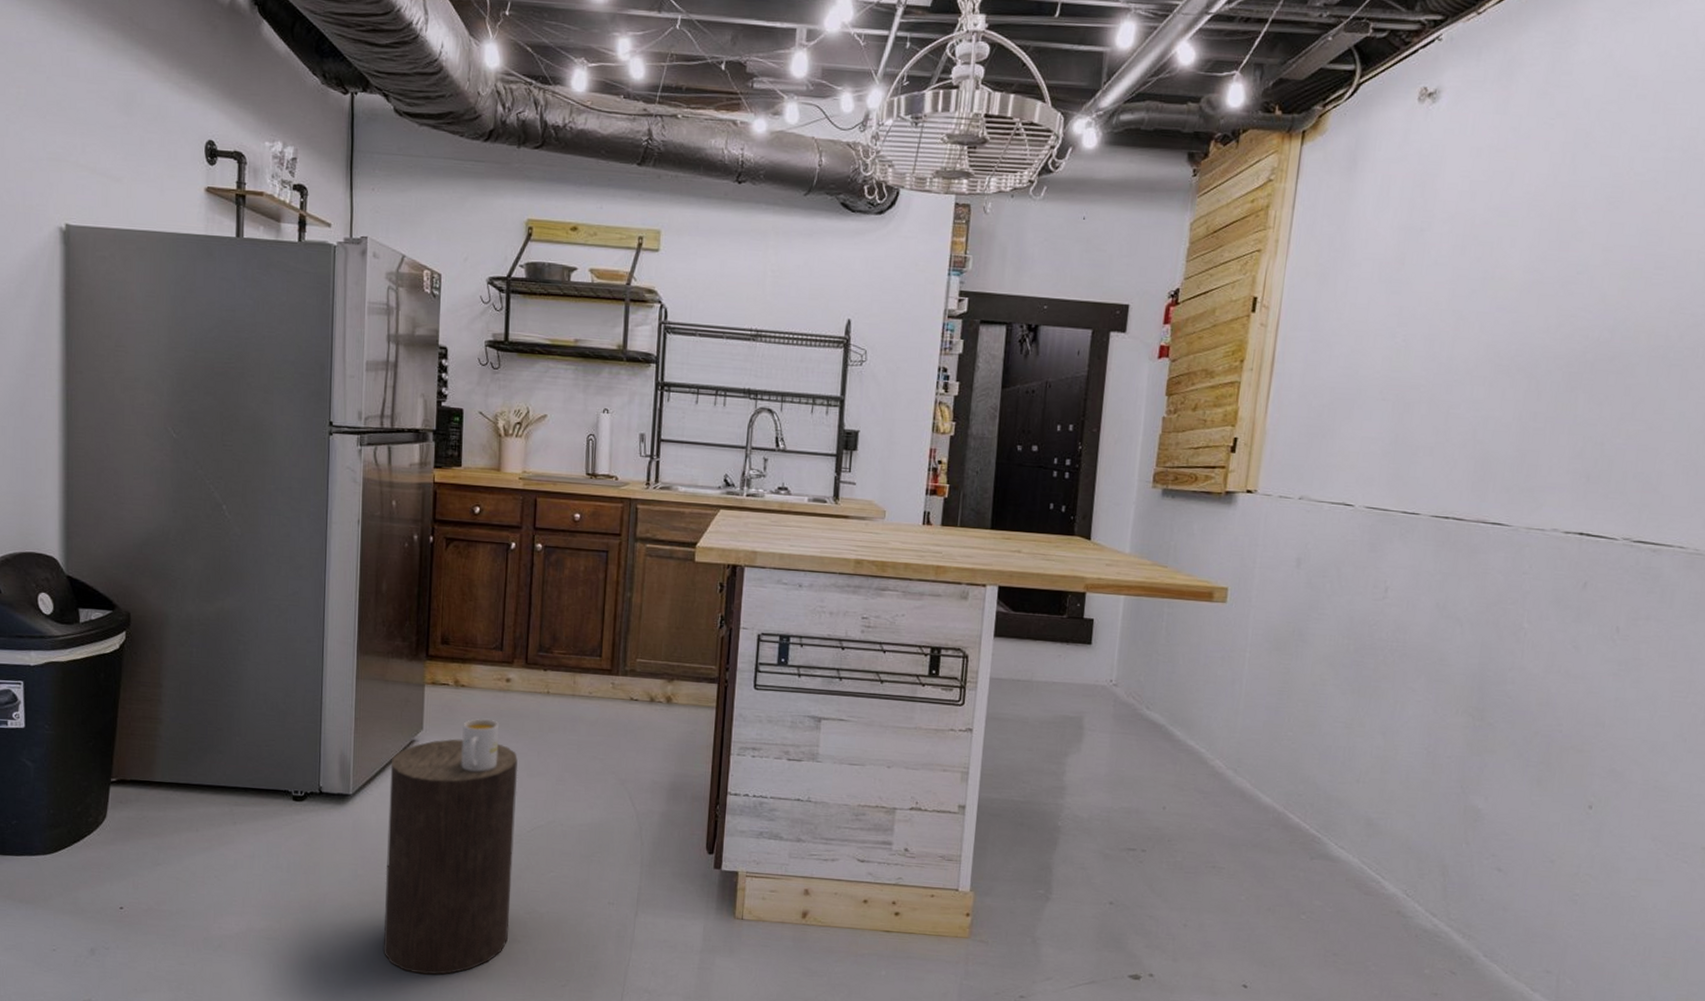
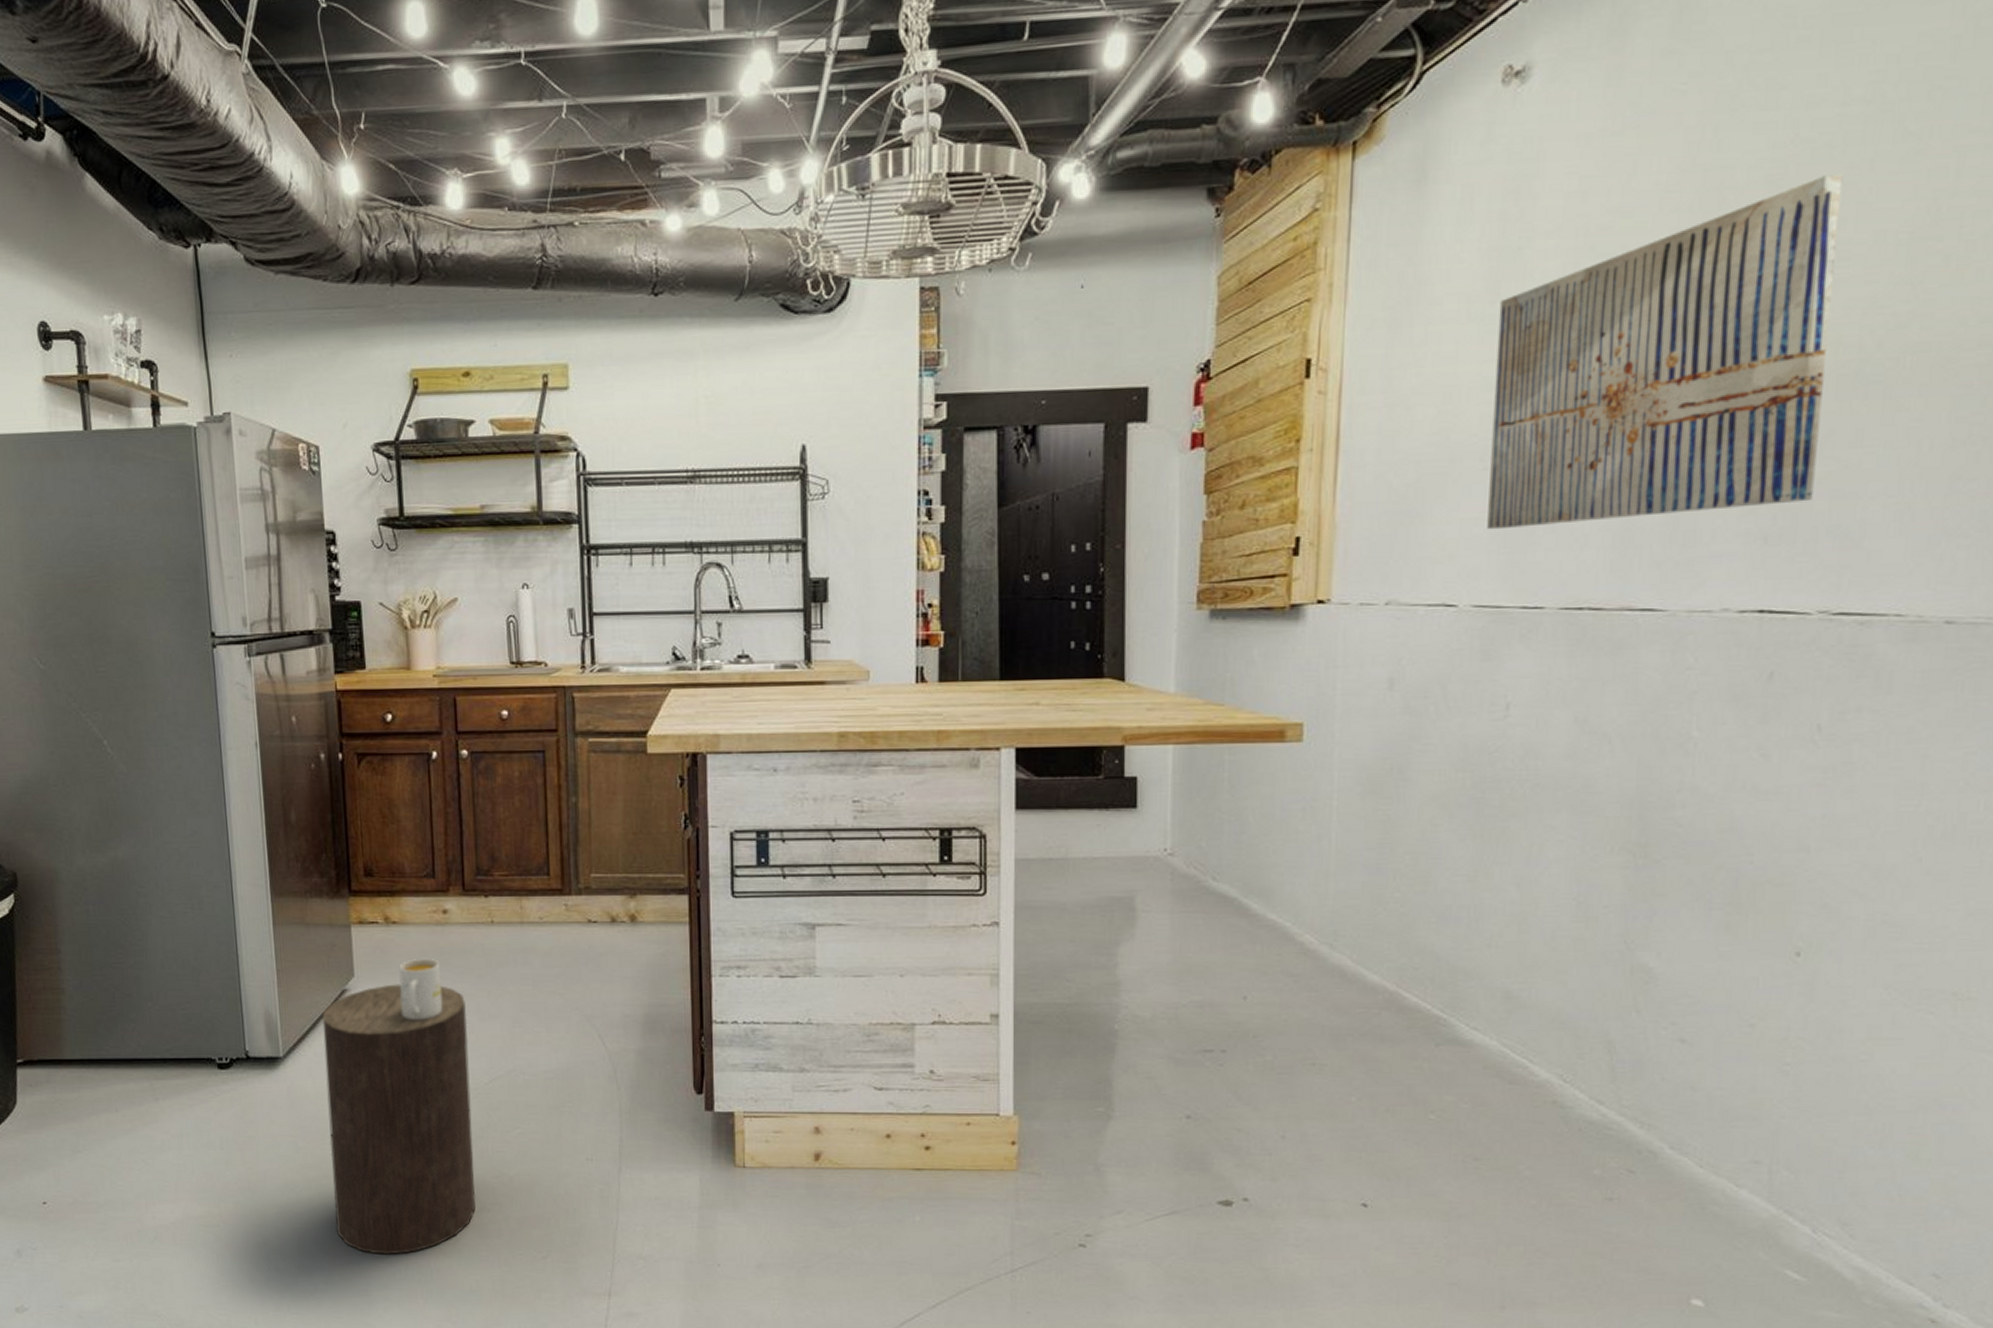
wall art: none [1381,202,1662,452] -> present [1487,174,1842,530]

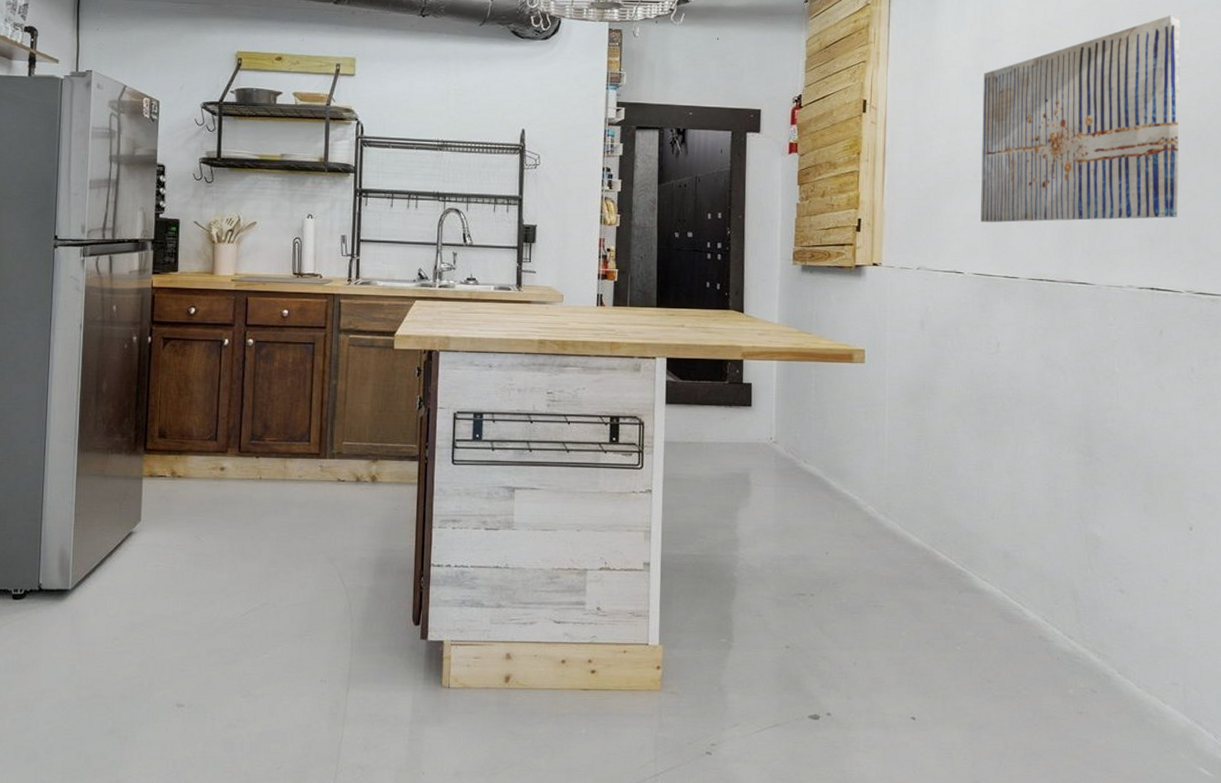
stool: present [322,984,476,1255] -> none [101,528,233,767]
mug: present [399,959,442,1021] -> none [178,508,214,560]

